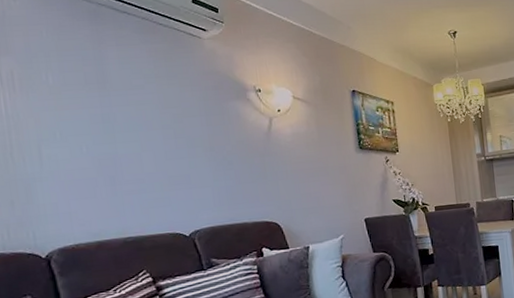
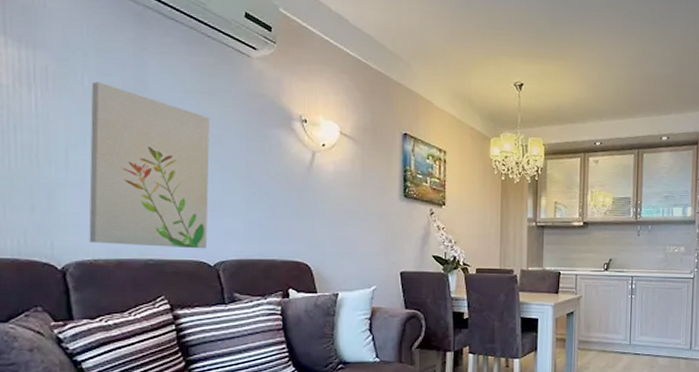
wall art: none [55,78,181,229] -> present [89,81,211,249]

